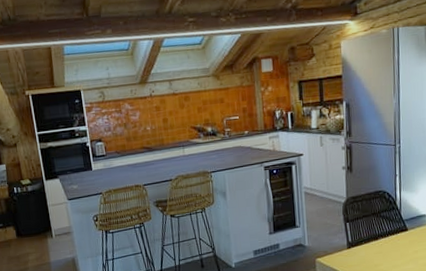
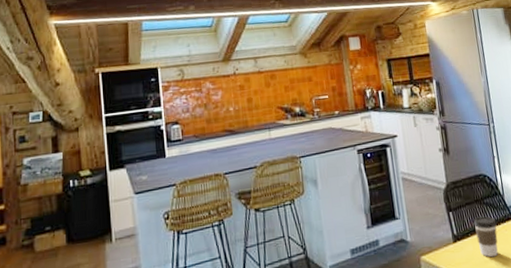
coffee cup: none [368,227,390,262] -> present [473,216,498,258]

